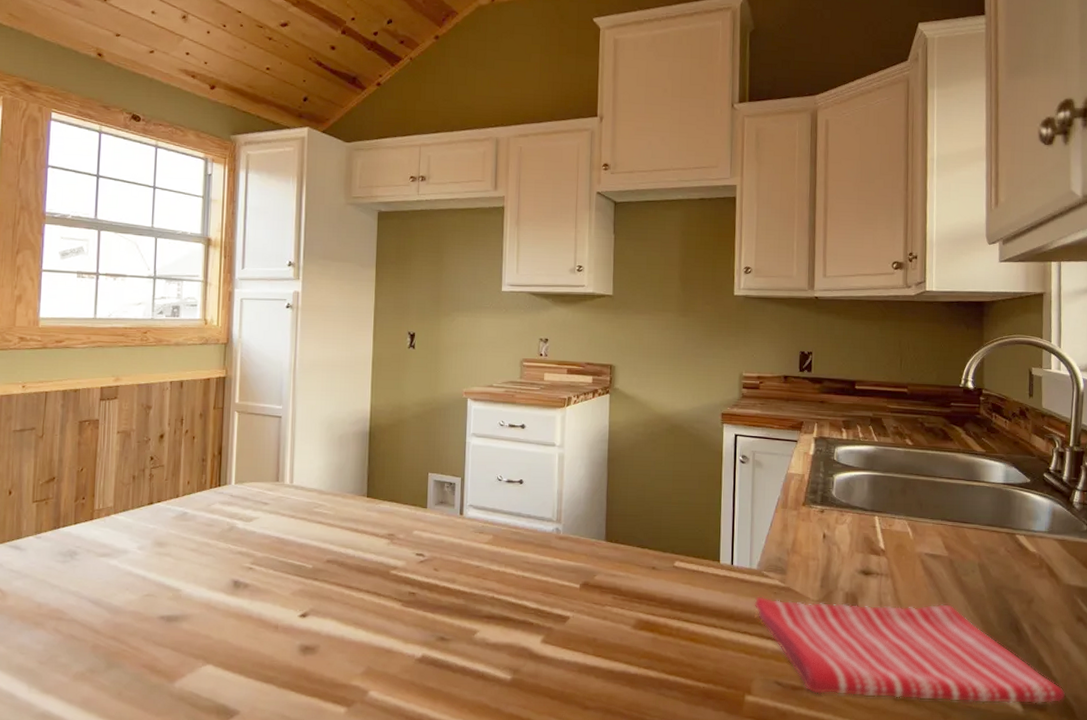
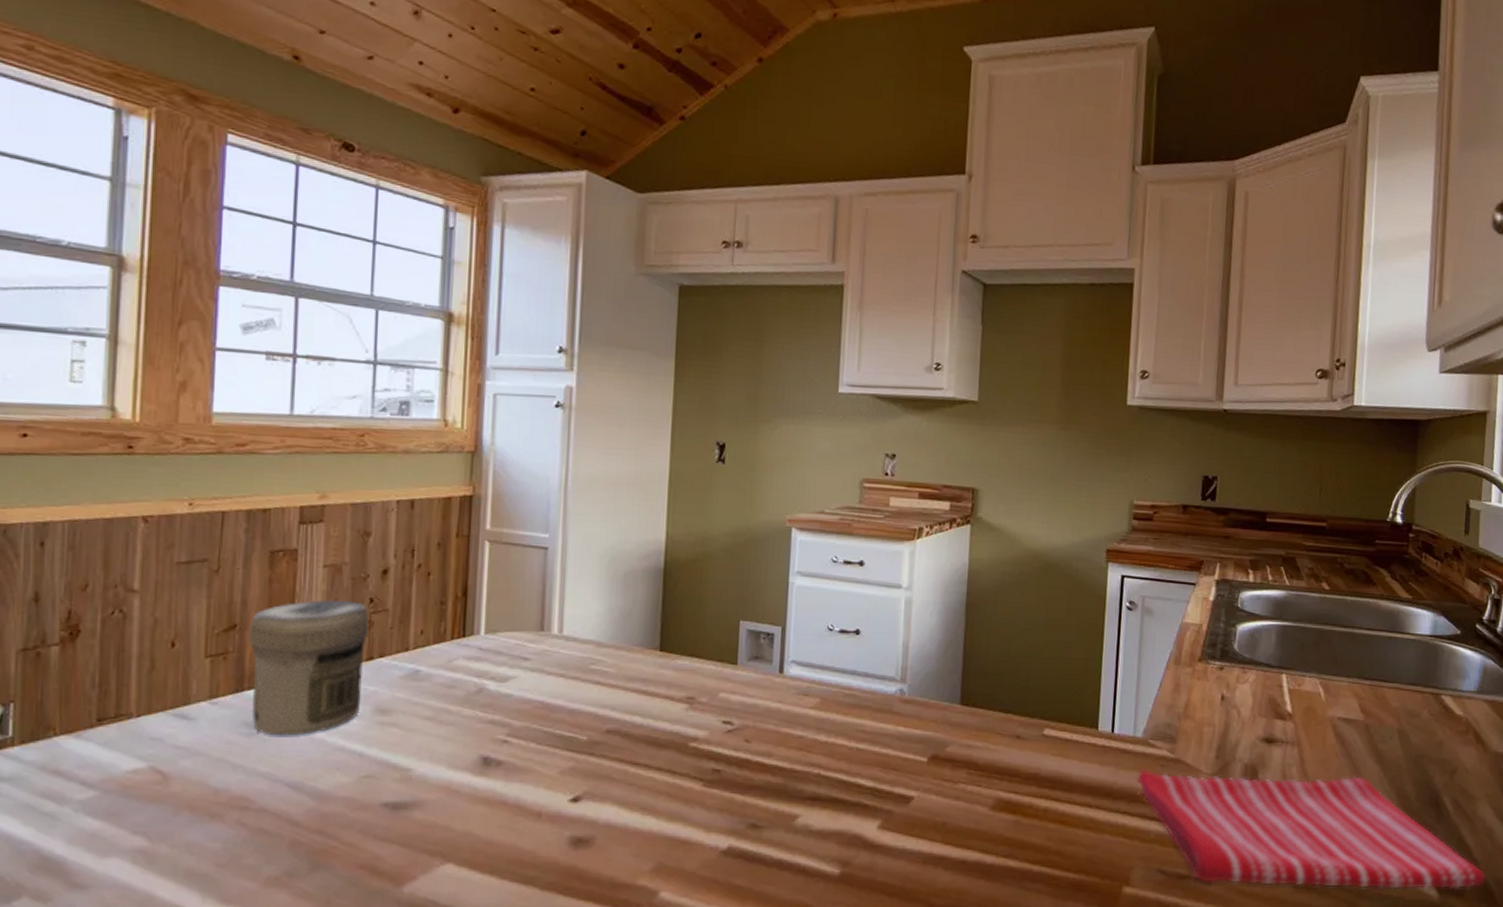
jar: none [64,458,150,563] -> present [249,600,369,736]

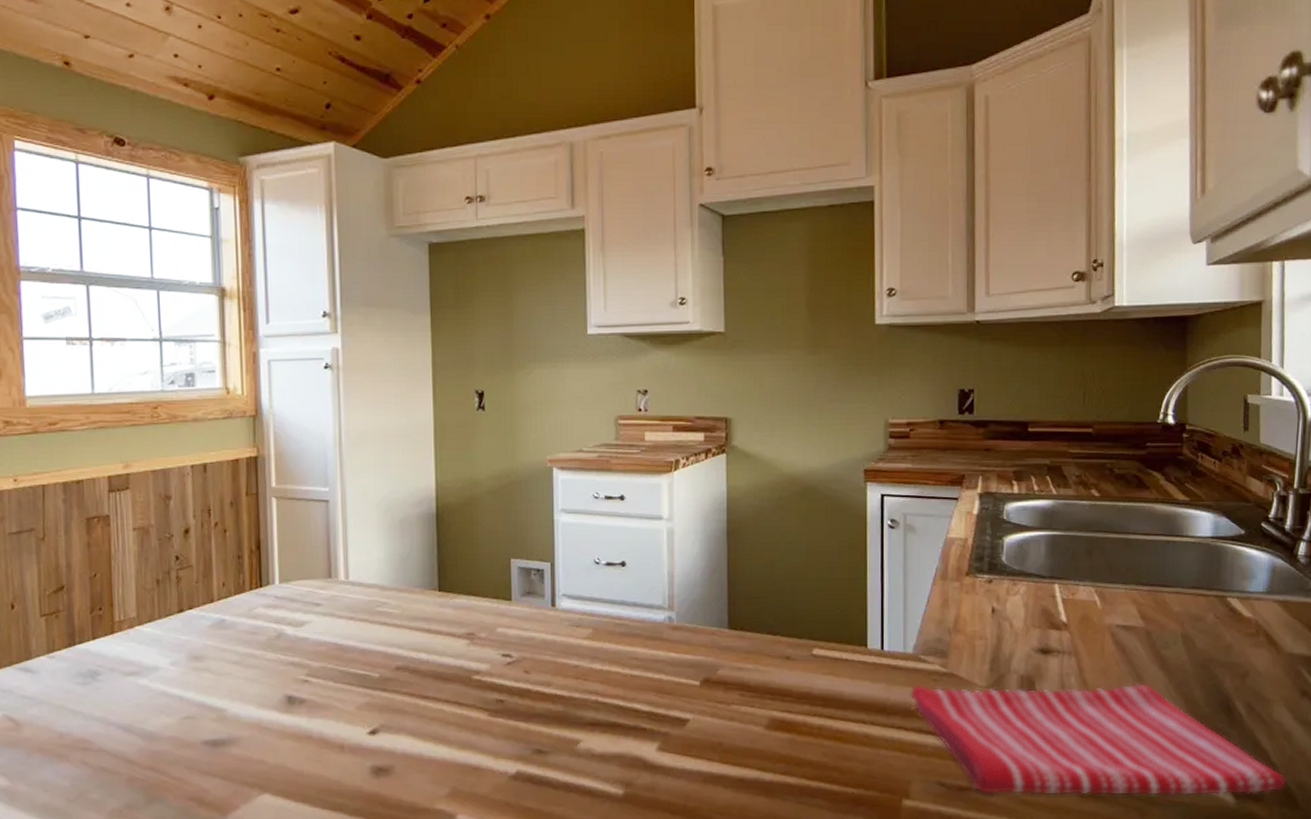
jar: present [249,600,369,736] -> none [75,560,177,684]

